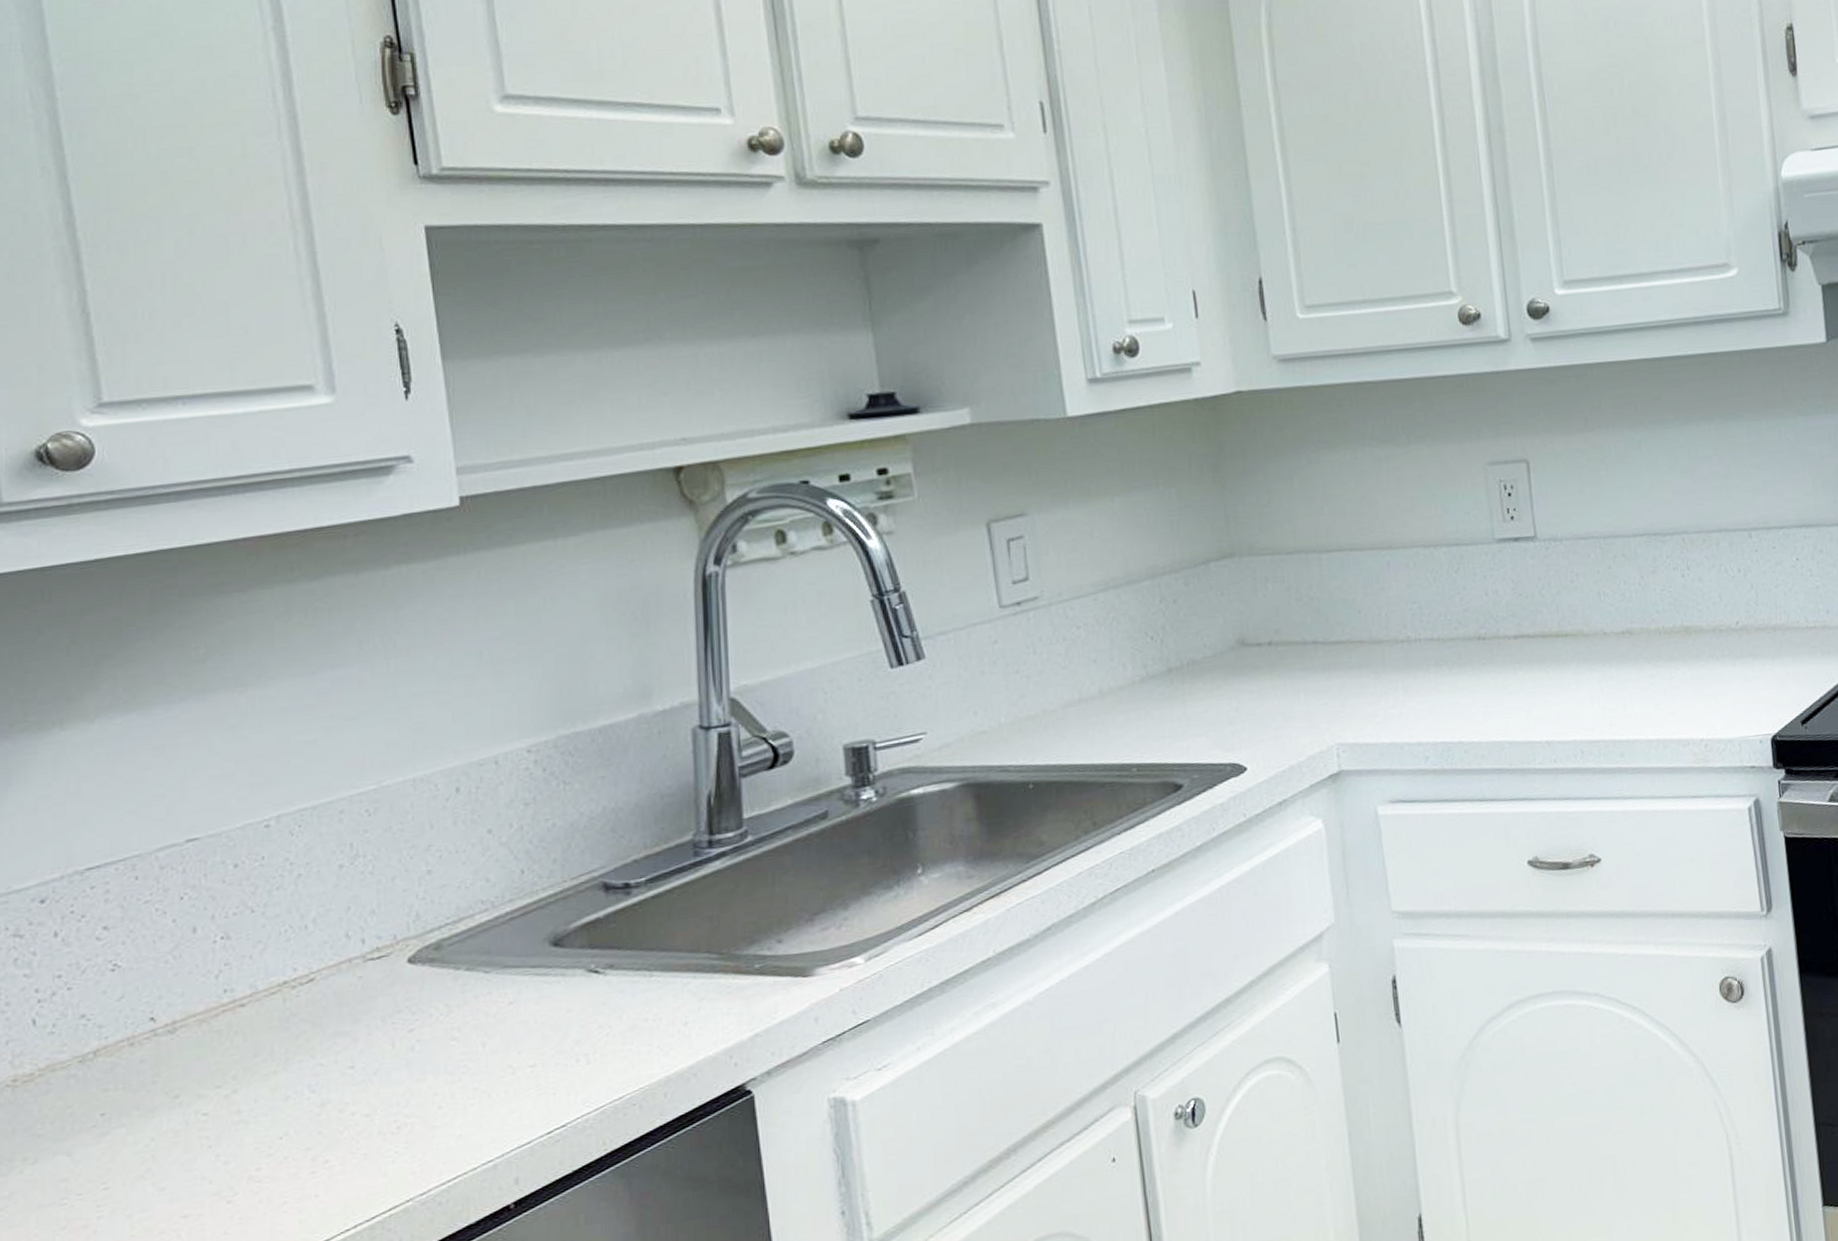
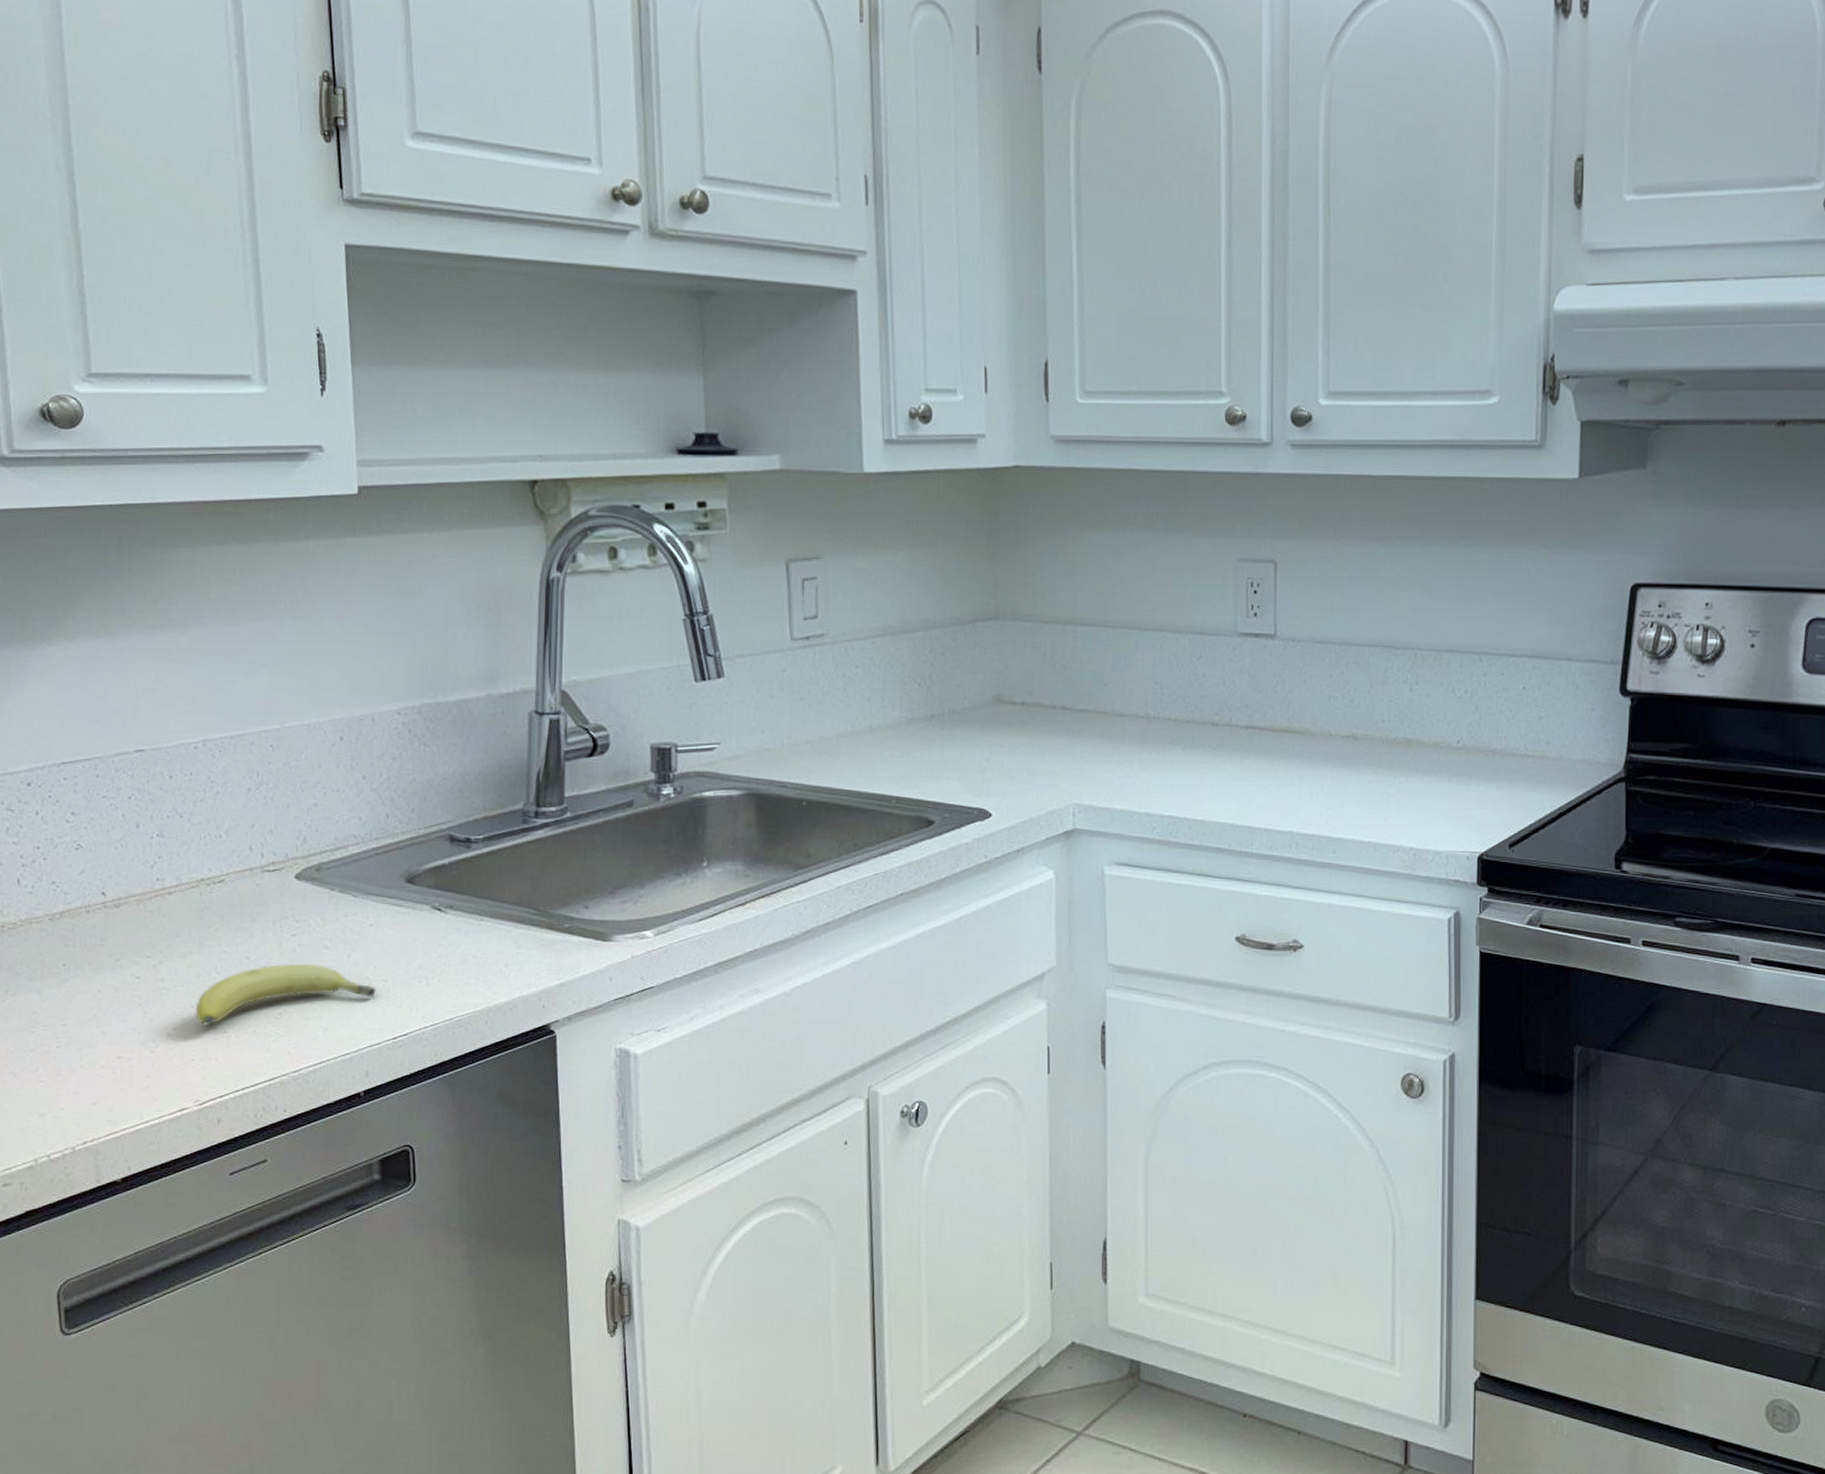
fruit: none [284,1060,522,1159] -> present [195,963,376,1027]

